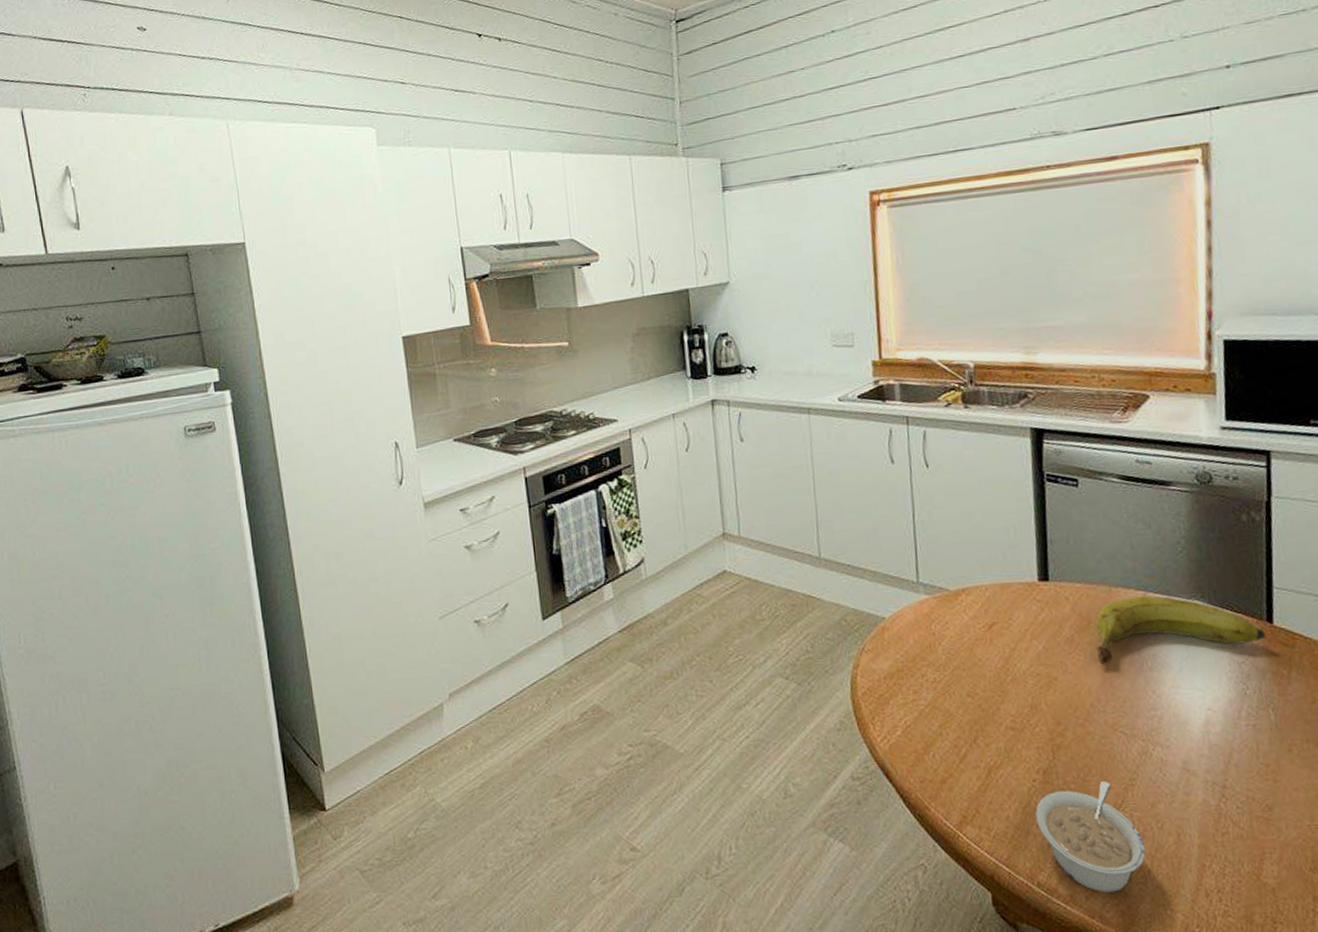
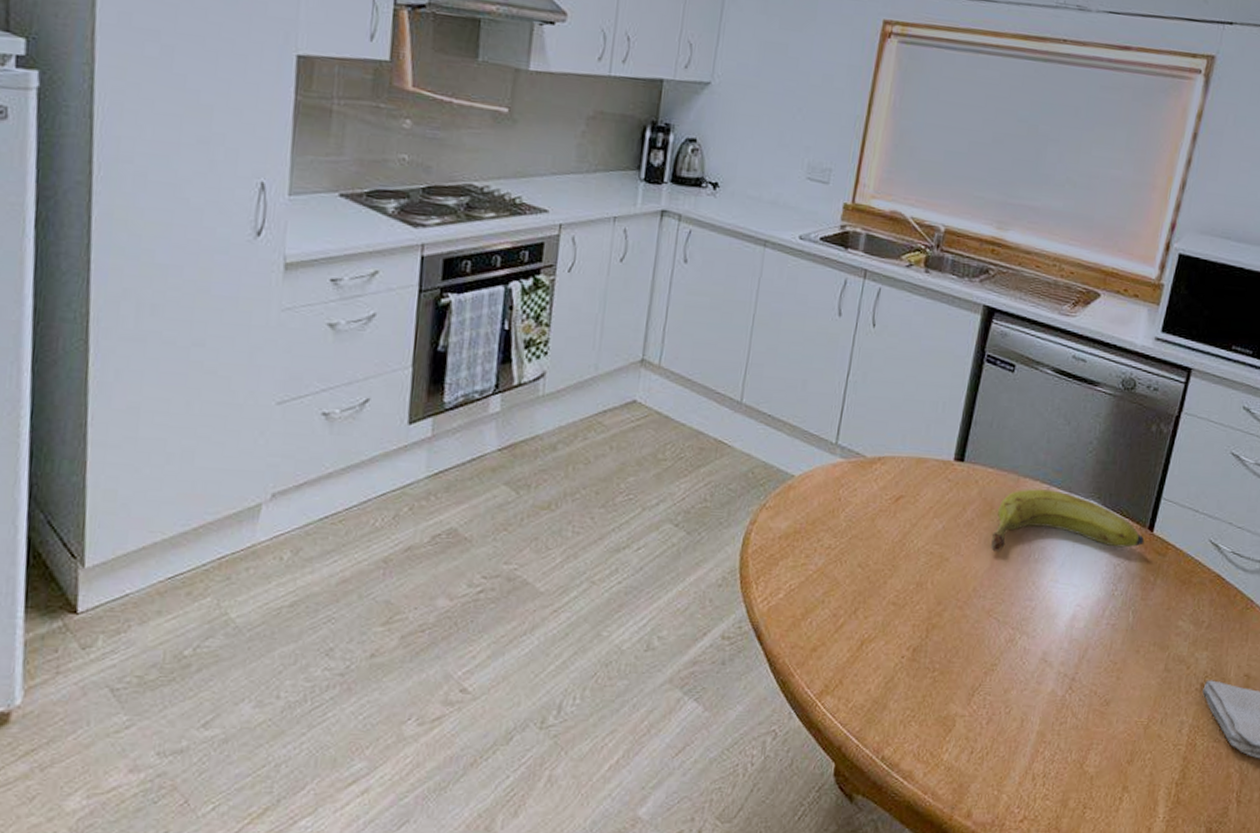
legume: present [1035,781,1146,893] -> none [895,664,990,771]

